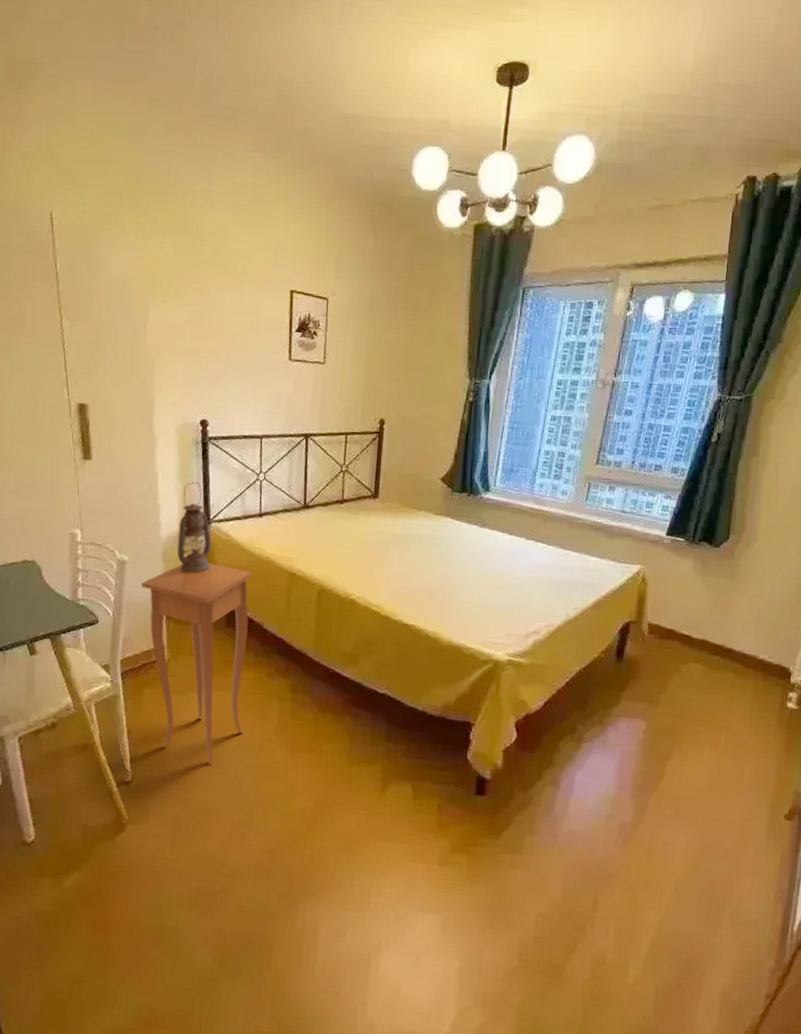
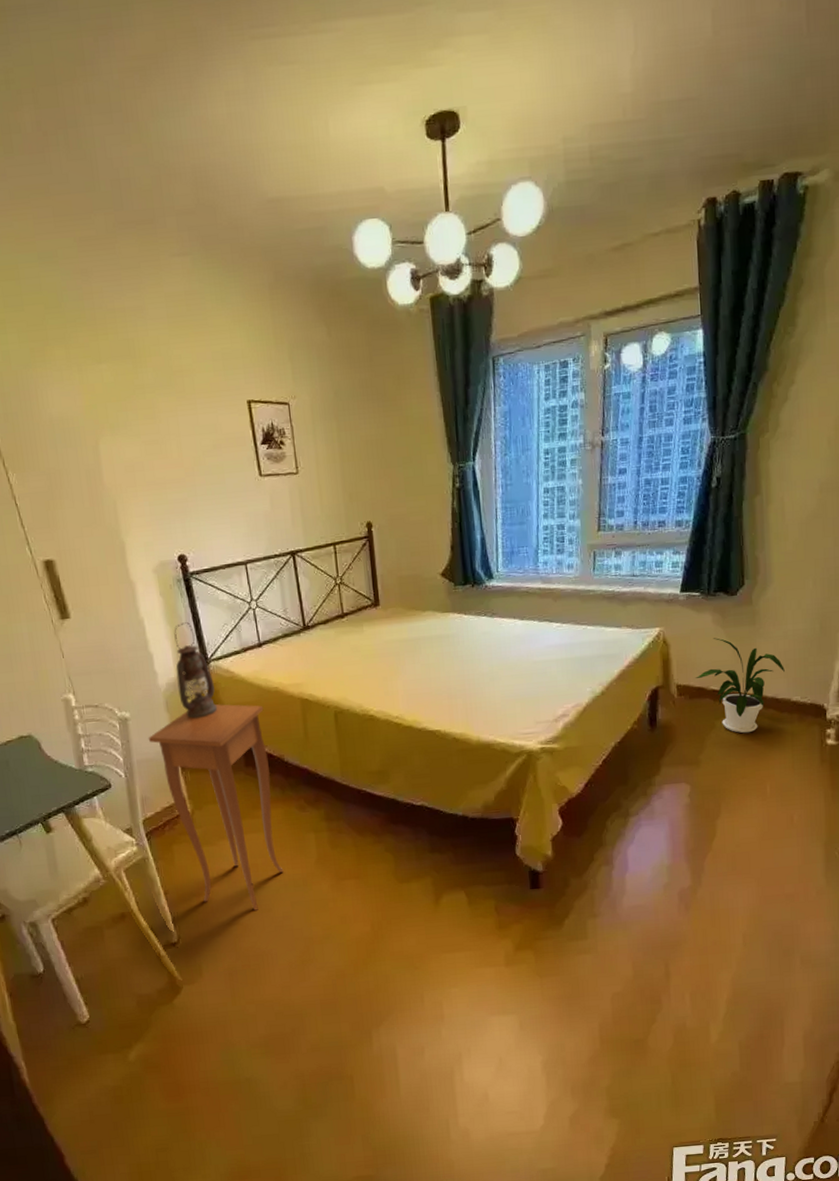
house plant: none [668,584,756,682] -> present [695,638,785,734]

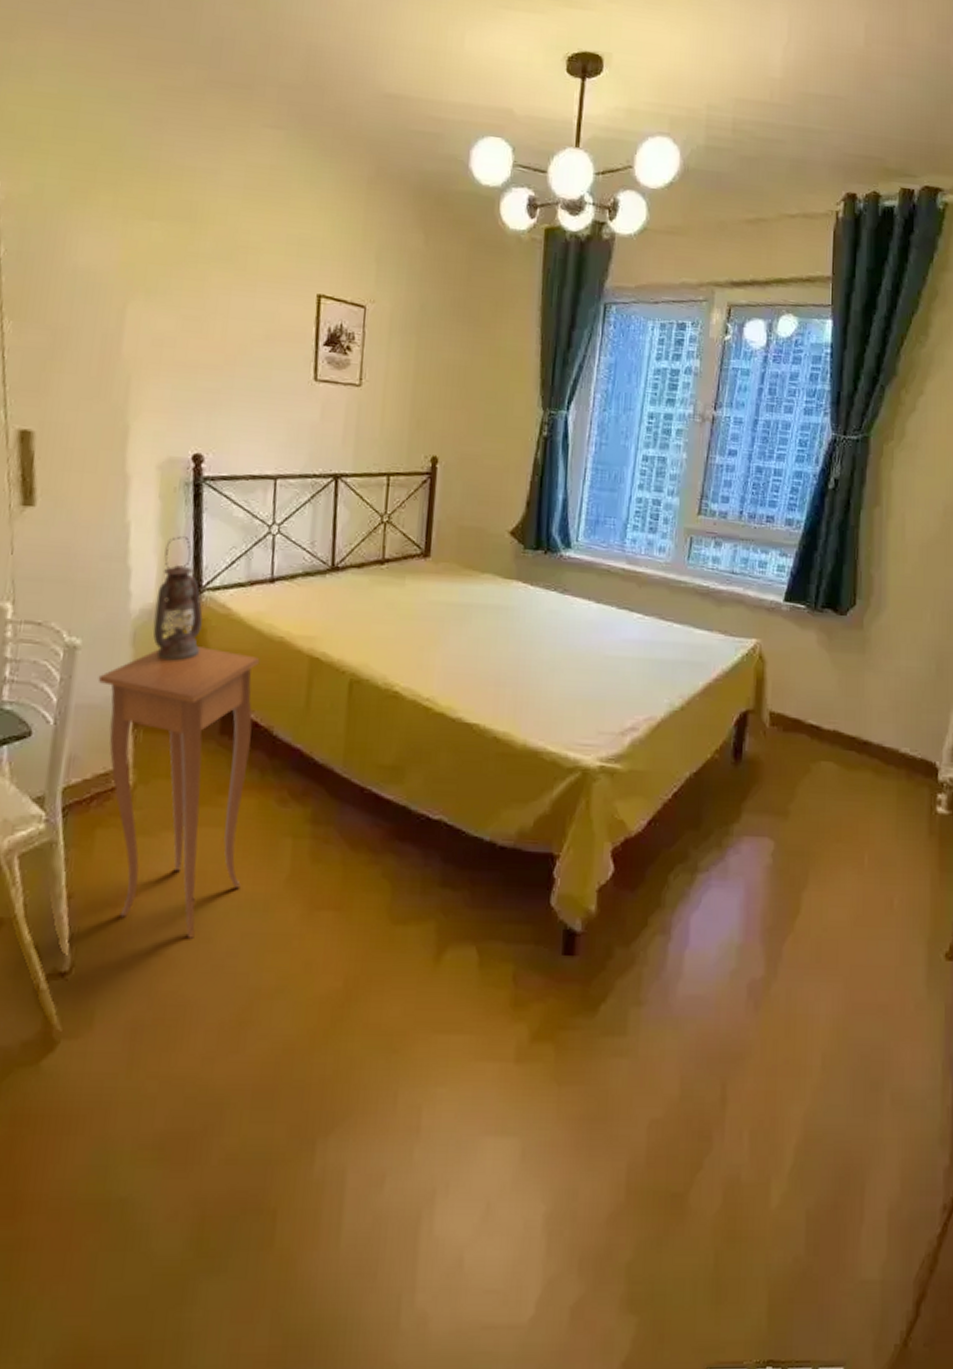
house plant: present [695,638,785,734] -> none [792,661,894,785]

